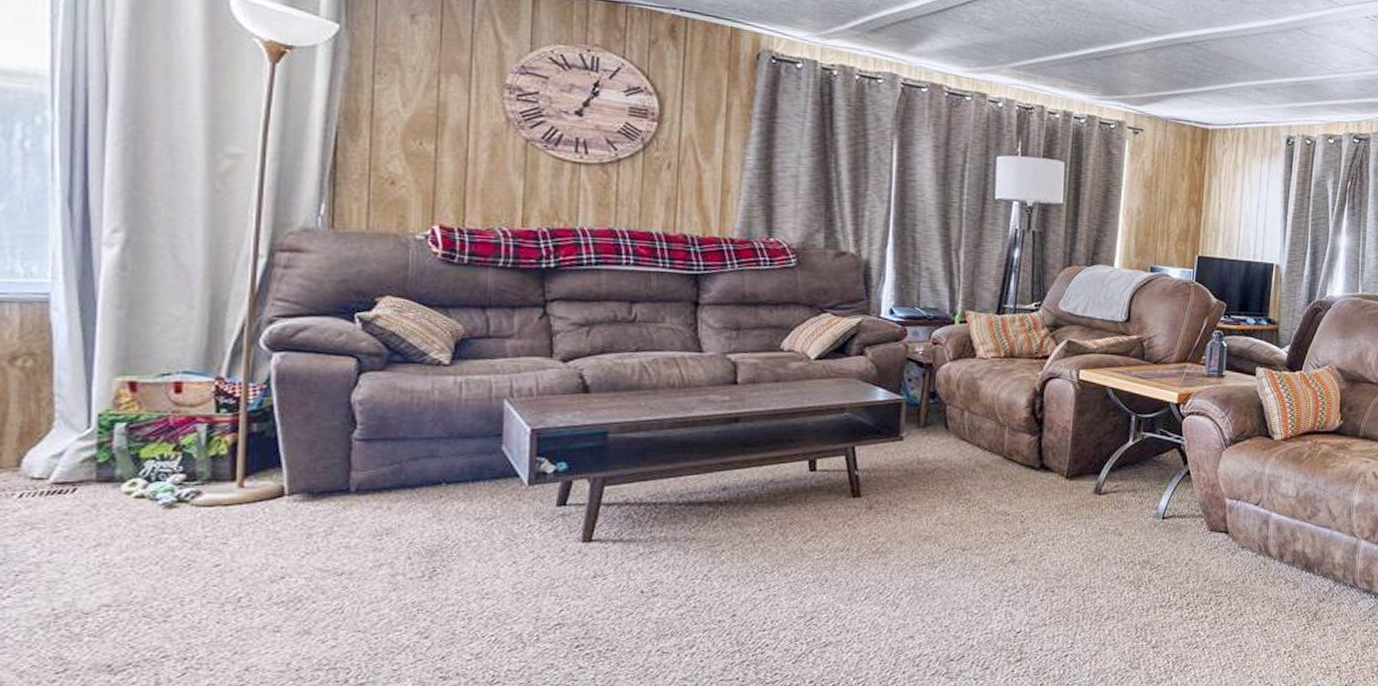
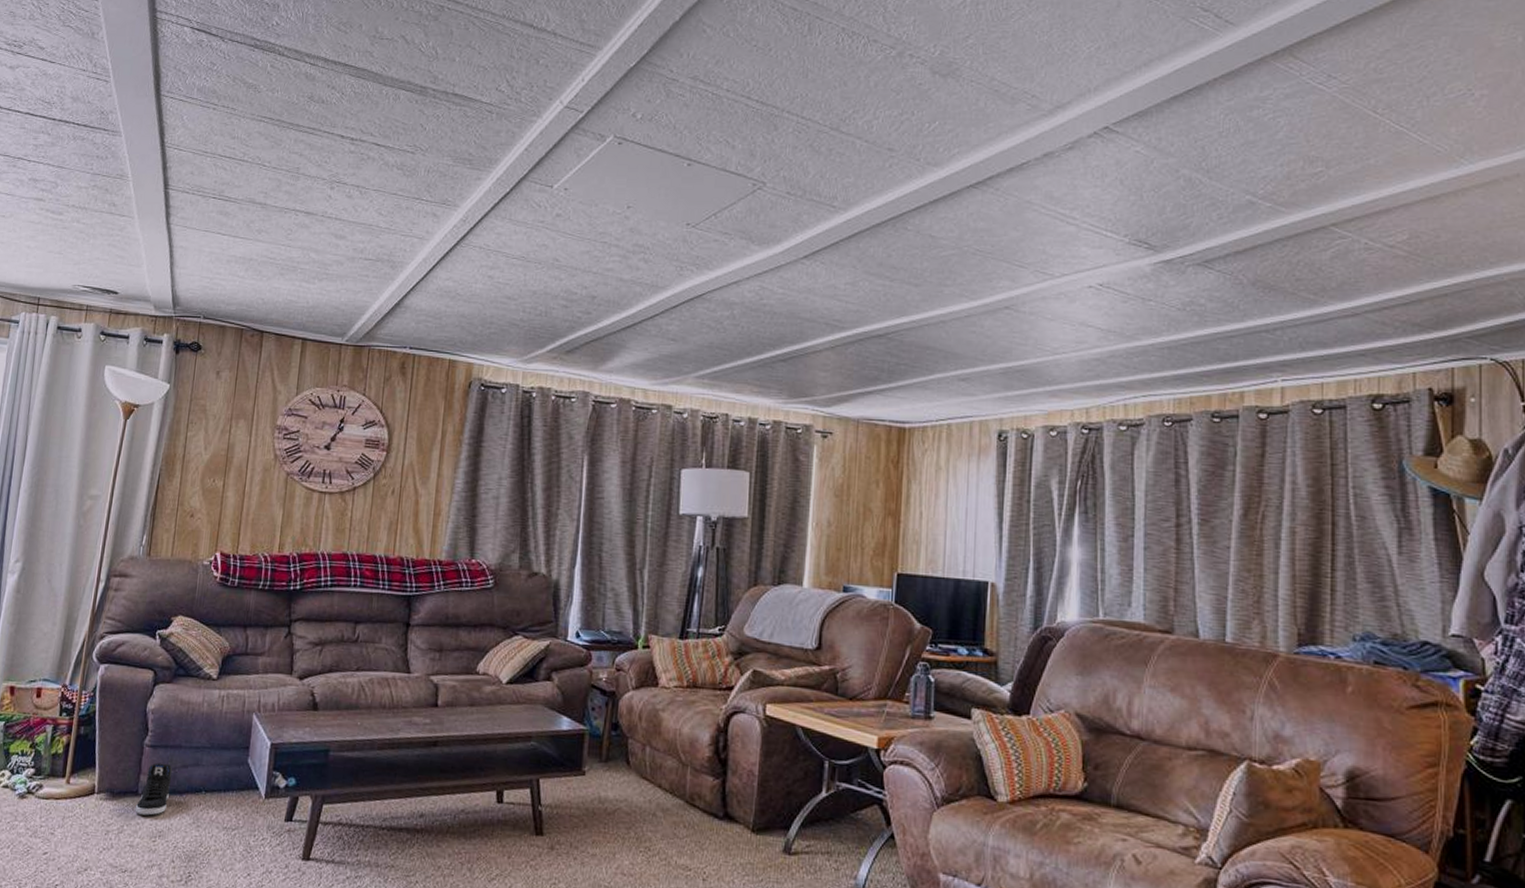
sneaker: none [347,457,398,514] -> present [135,762,173,816]

